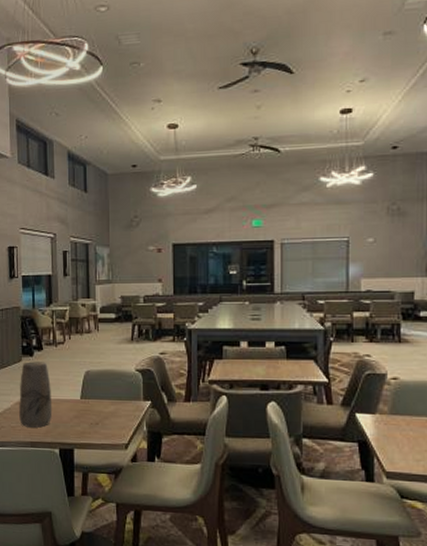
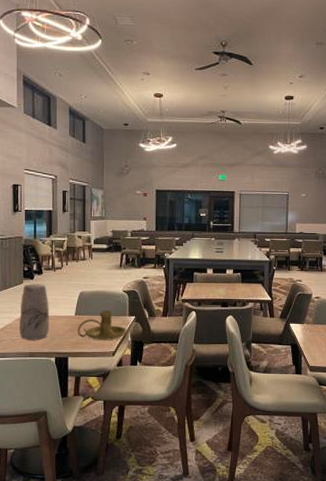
candle holder: none [83,394,142,430] -> present [77,310,127,340]

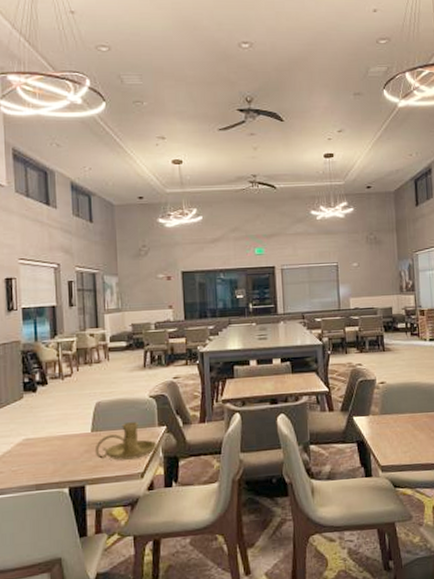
vase: present [19,284,50,340] -> none [21,397,60,469]

